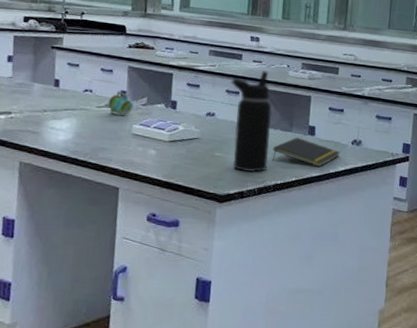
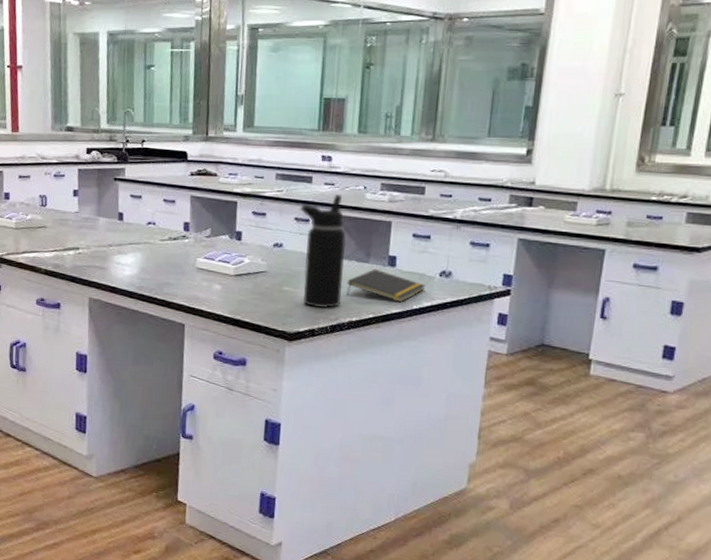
measuring cup: present [108,91,134,115] -> none [171,222,197,248]

